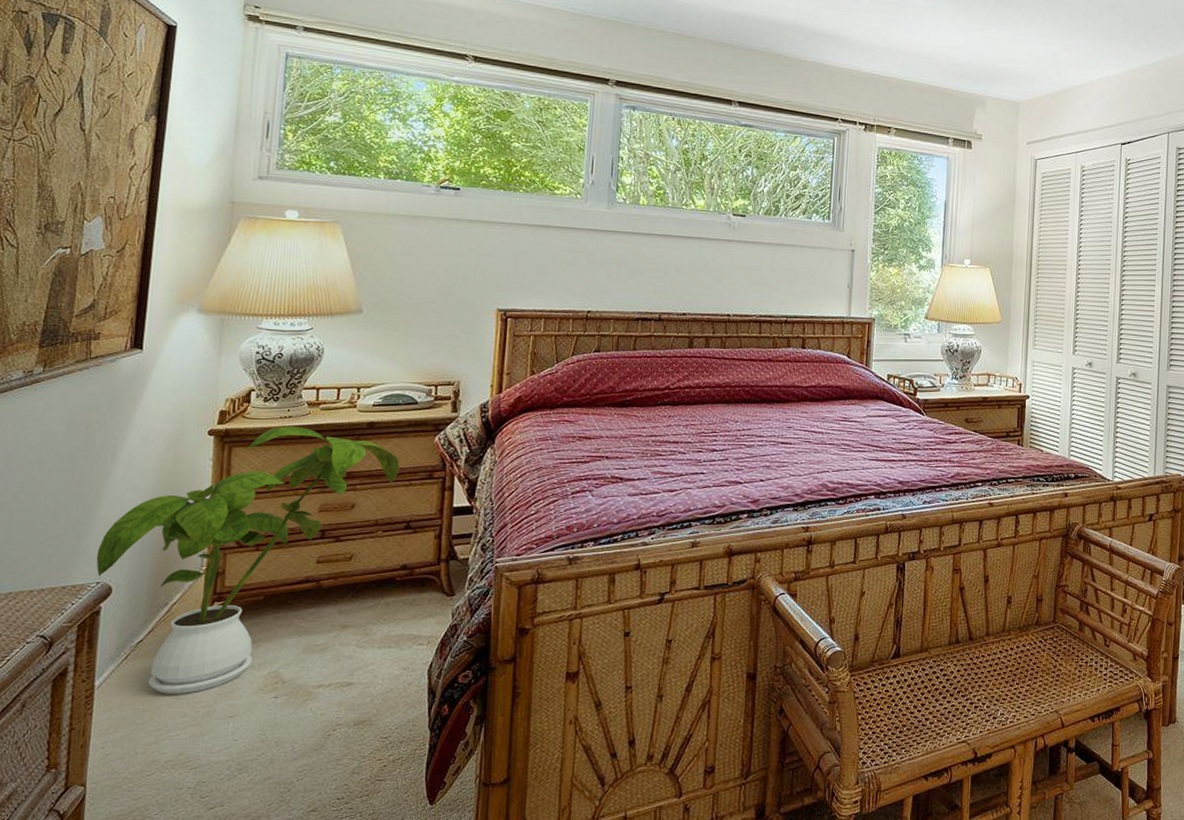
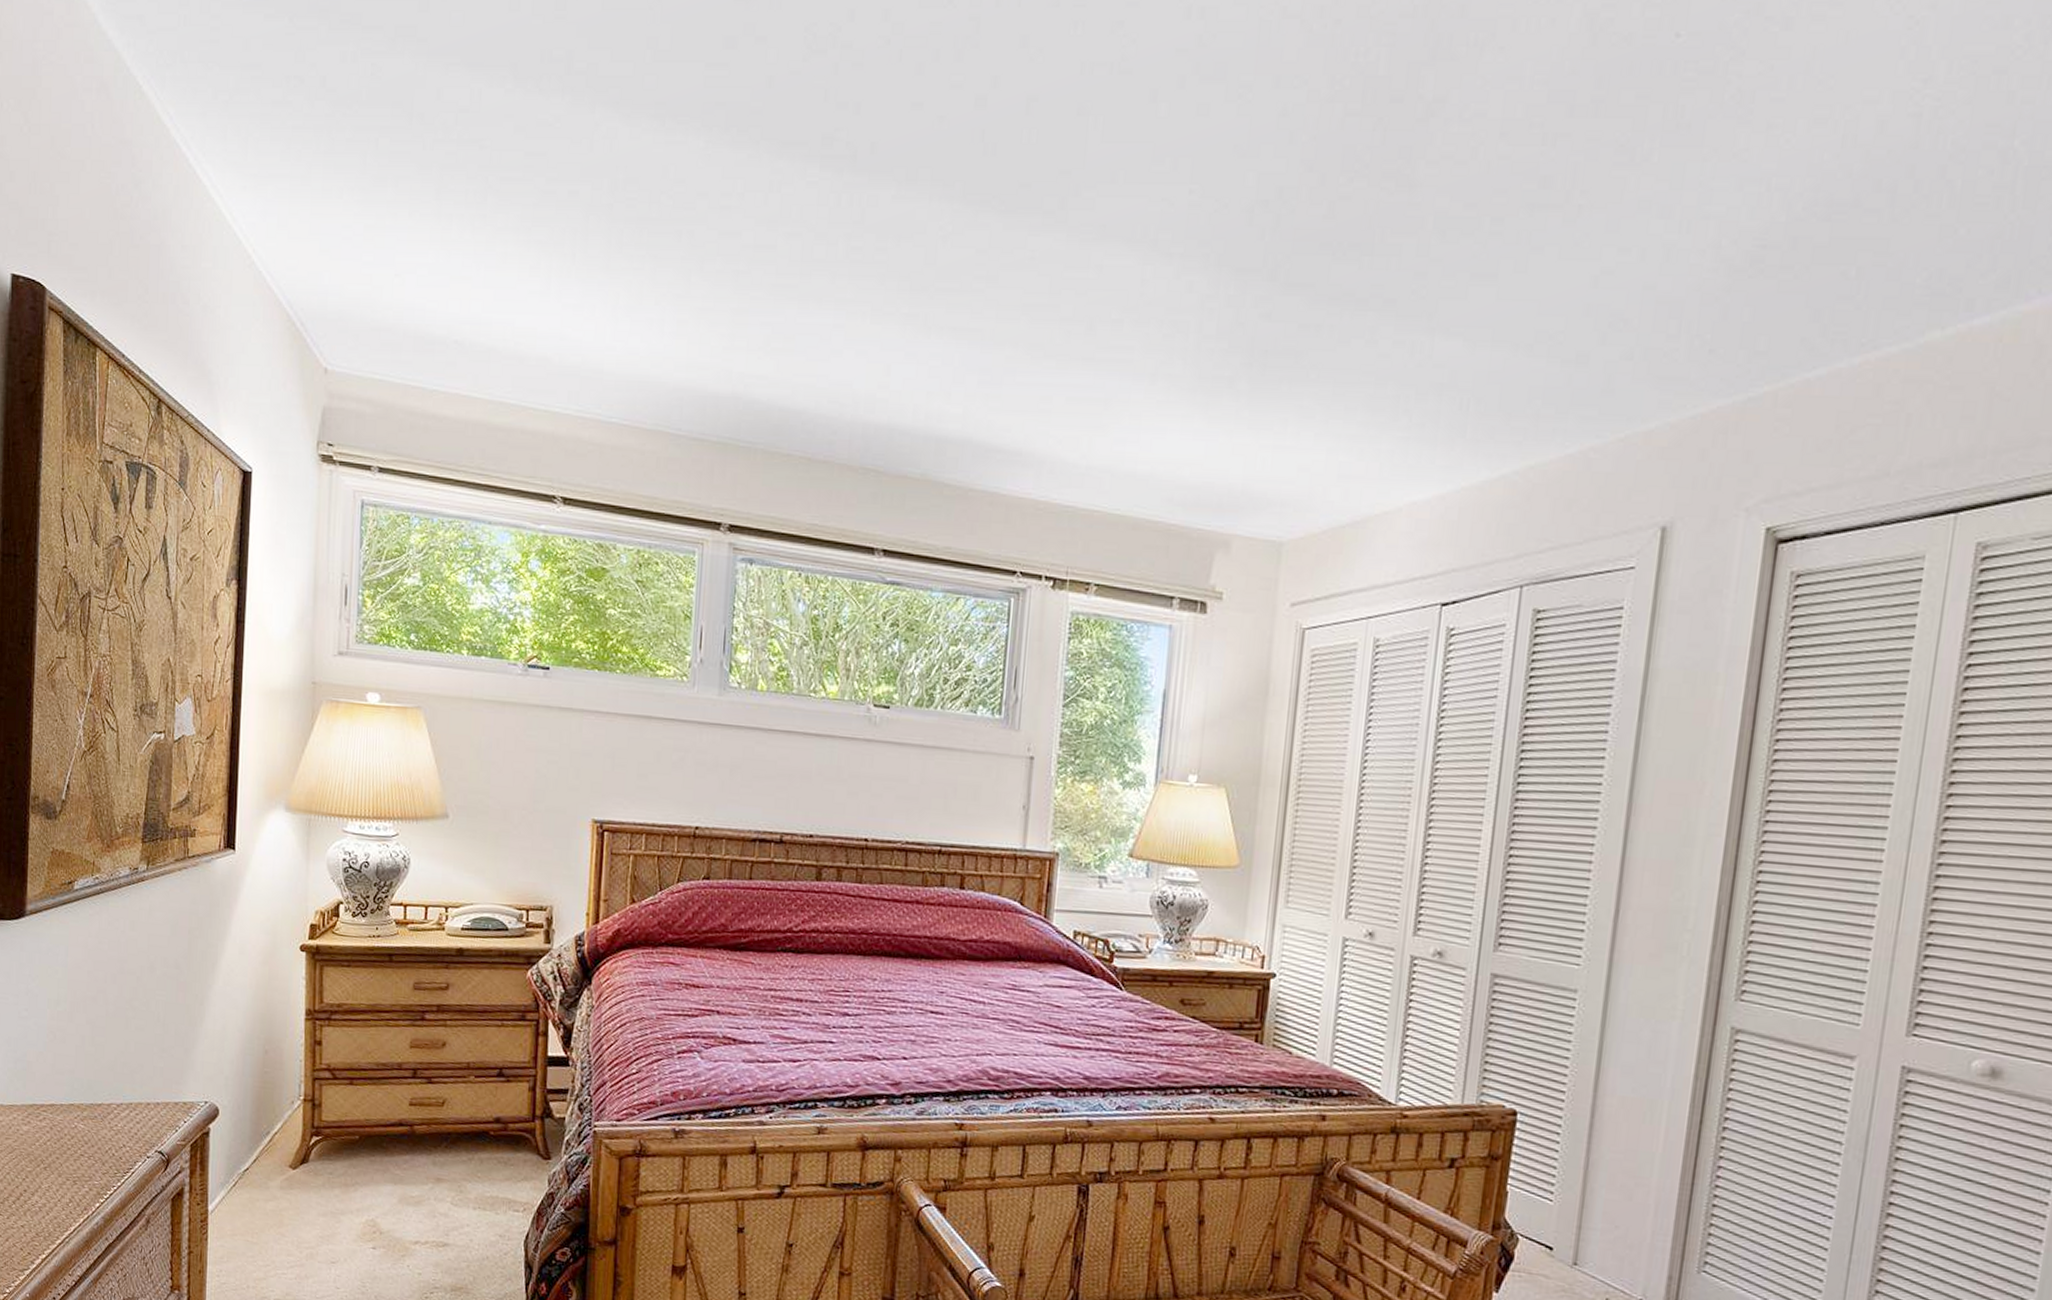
house plant: present [96,426,400,694] -> none [203,946,491,1232]

